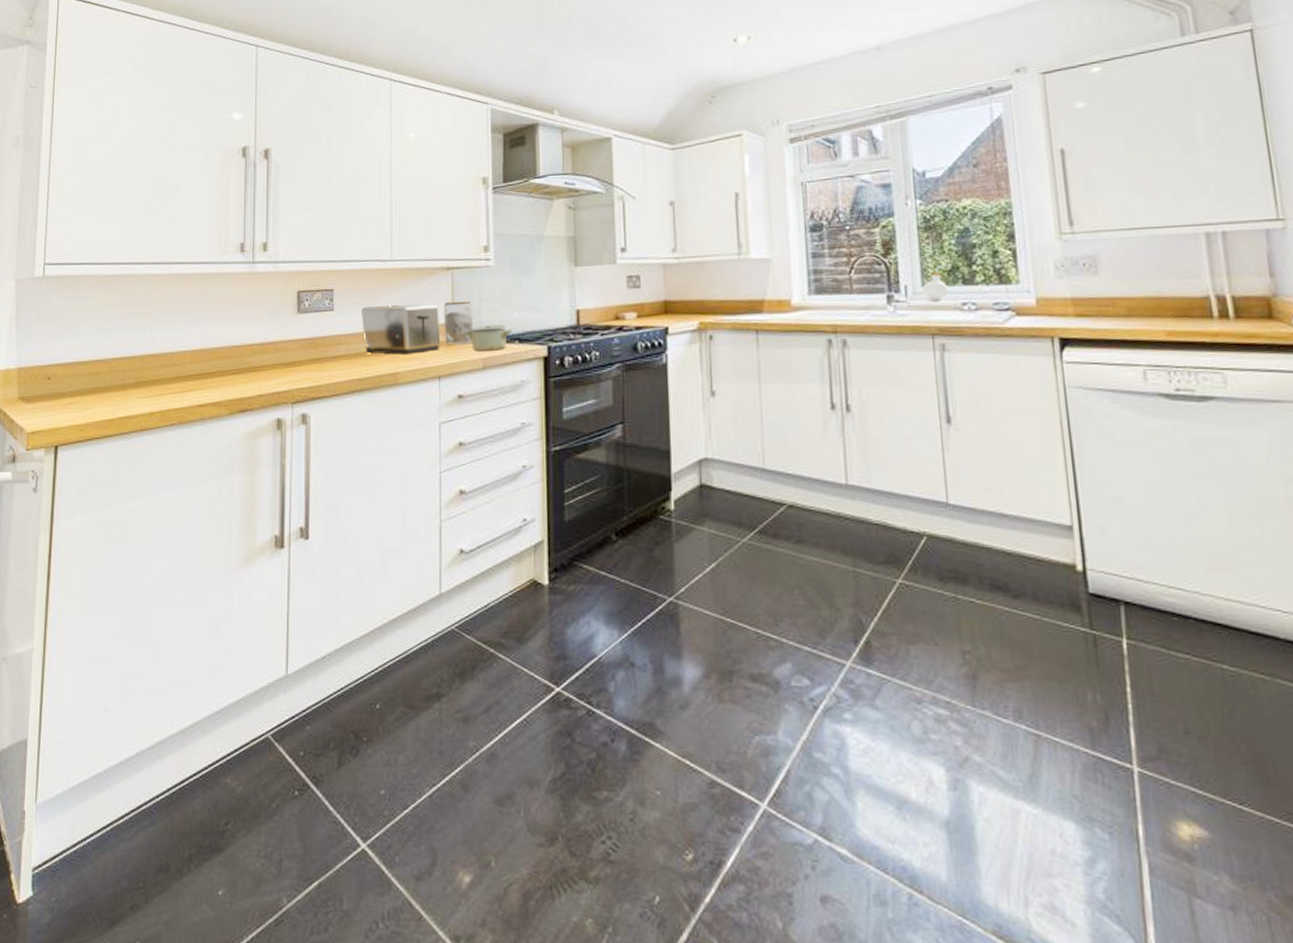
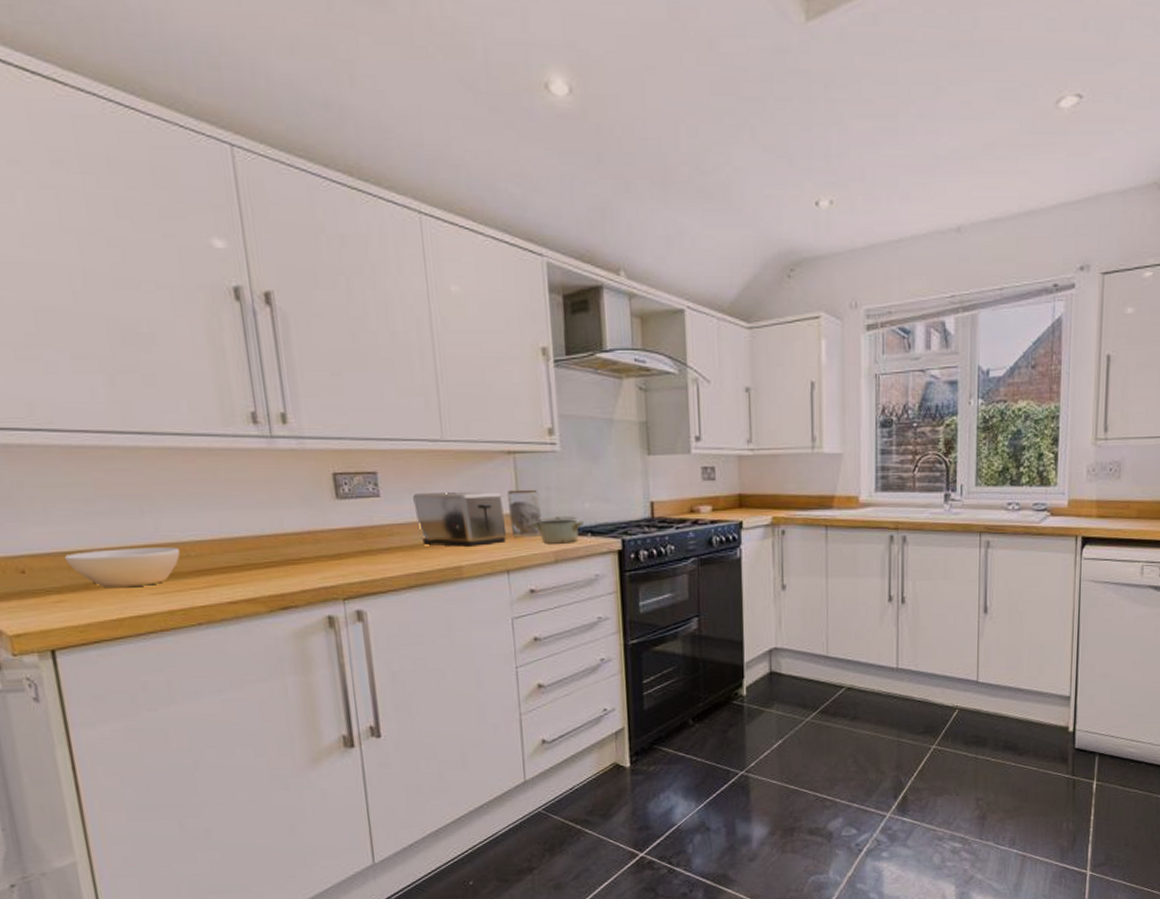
soup bowl: none [81,357,168,393] -> present [63,547,181,589]
soap dispenser: present [921,264,949,303] -> none [975,465,1000,502]

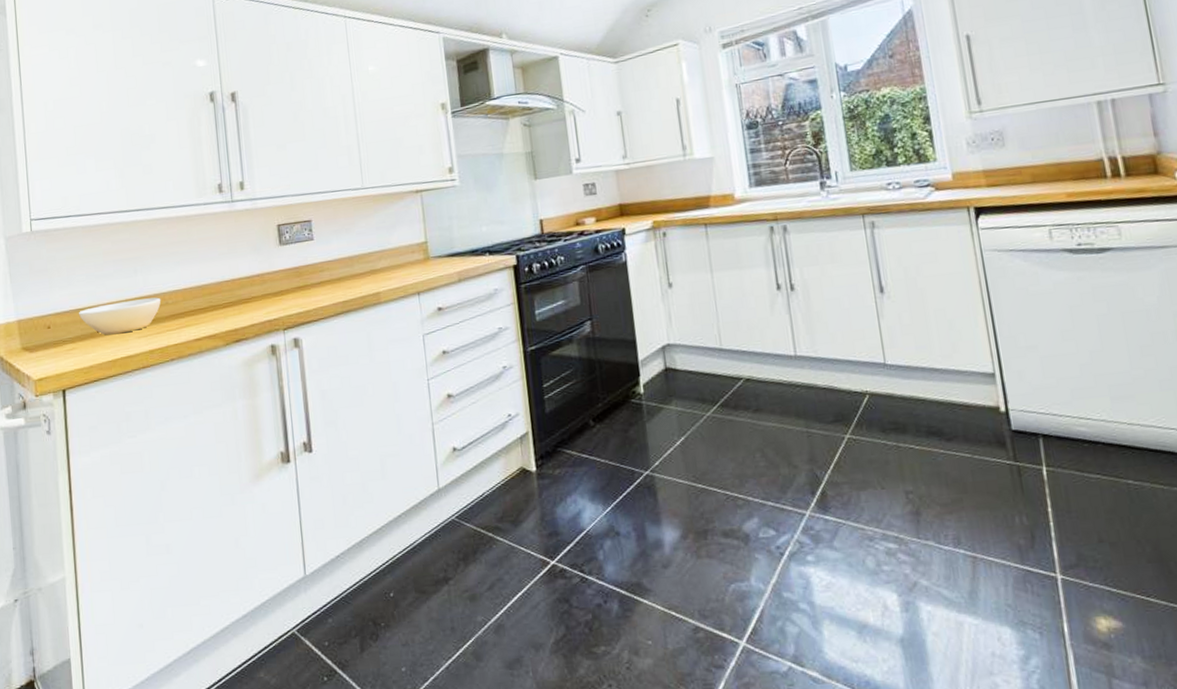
toaster: present [413,492,507,548] -> none [340,226,417,277]
jar: present [506,489,543,539] -> none [415,220,447,264]
saucepan: present [532,516,584,544] -> none [438,239,482,266]

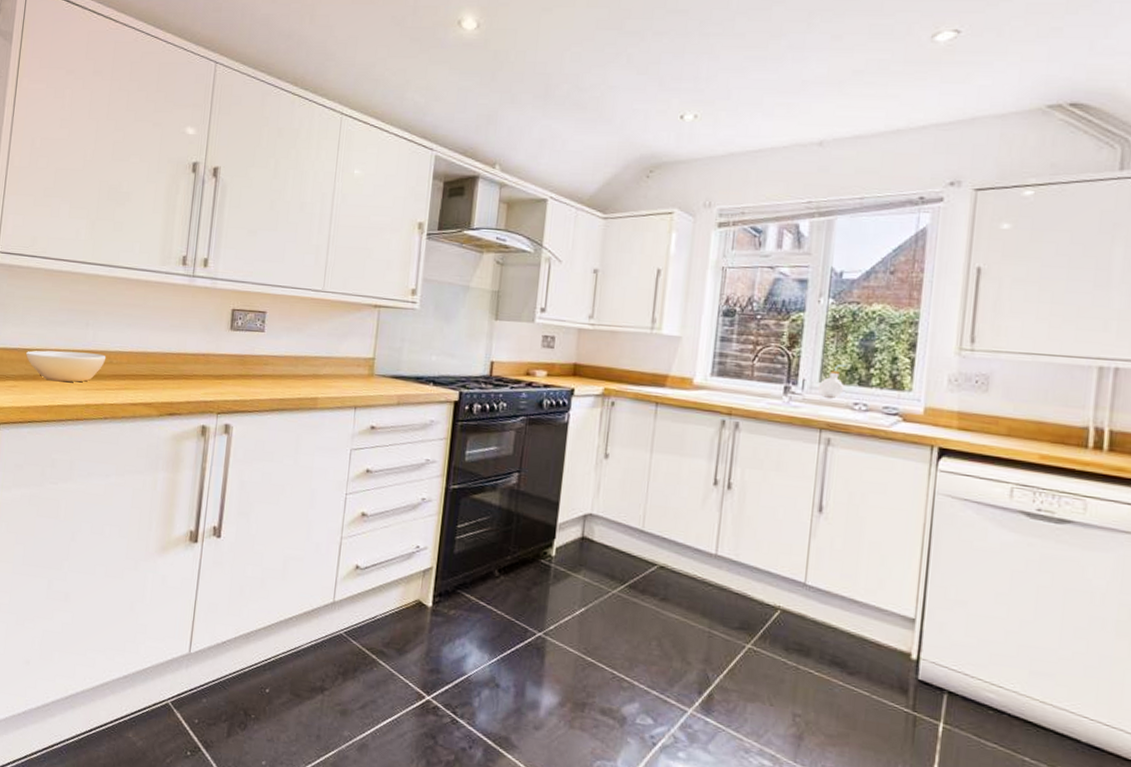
soap dispenser: none [850,149,875,186] -> present [817,363,848,400]

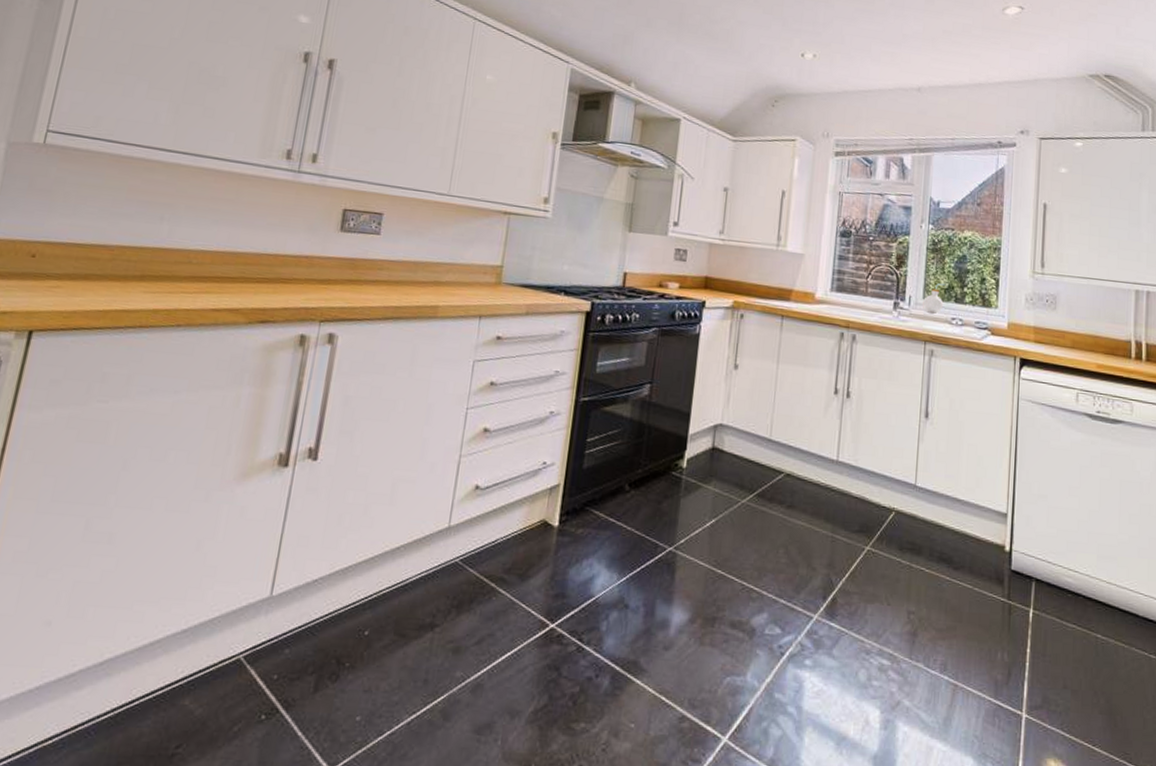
soup bowl: present [25,350,107,382] -> none [75,245,184,284]

